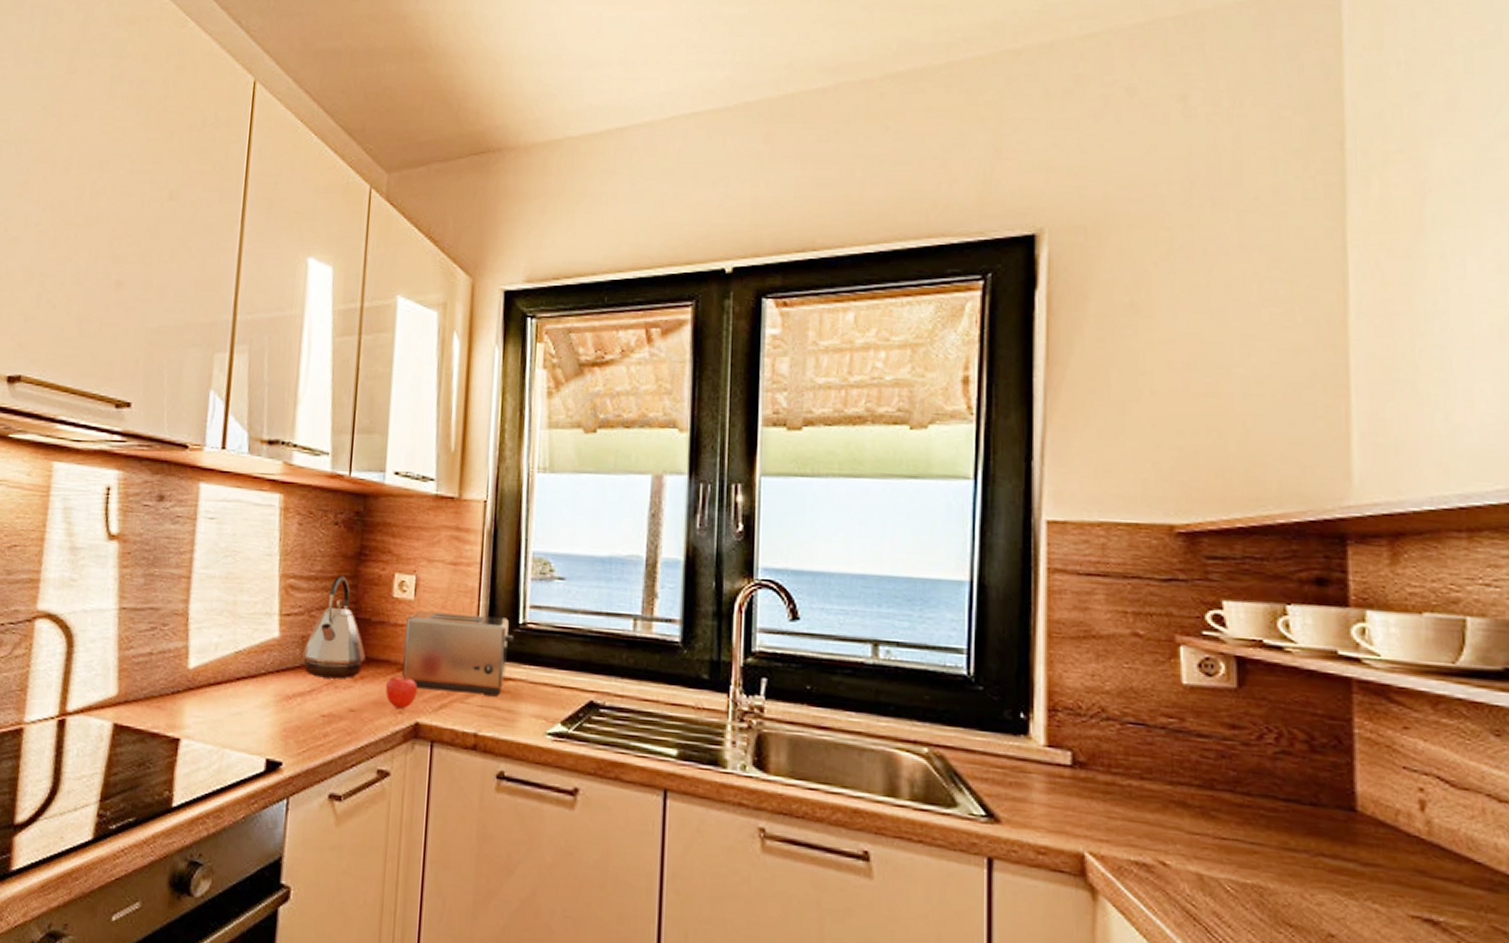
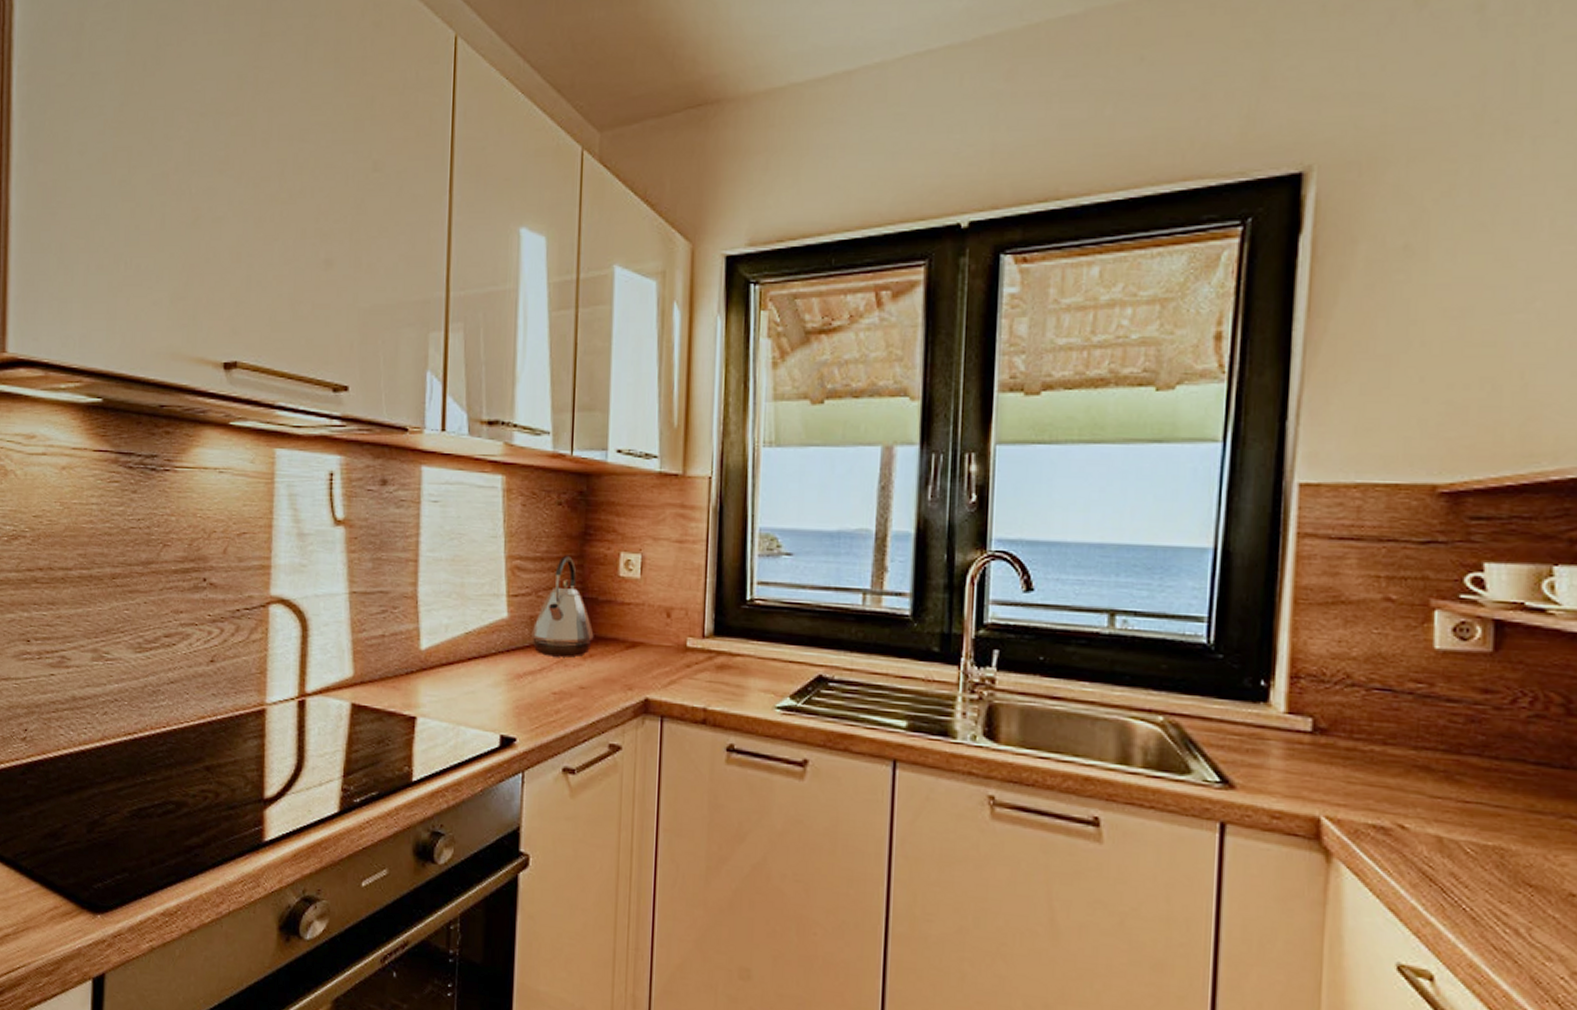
fruit: present [386,675,417,709] -> none [615,652,646,686]
toaster: present [401,610,514,696] -> none [630,588,742,671]

